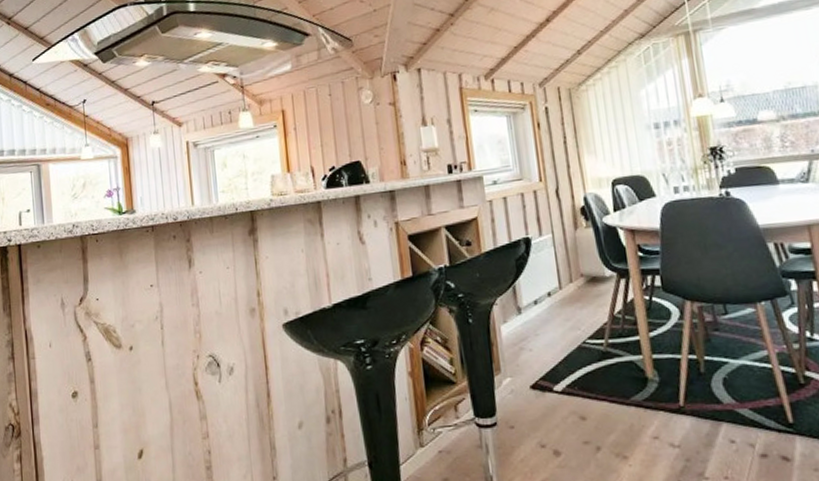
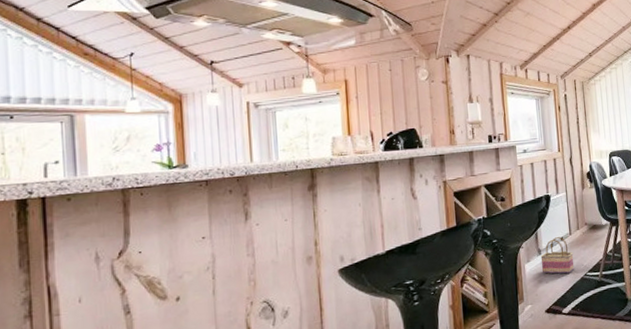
basket: none [520,292,568,340] -> present [540,237,575,274]

